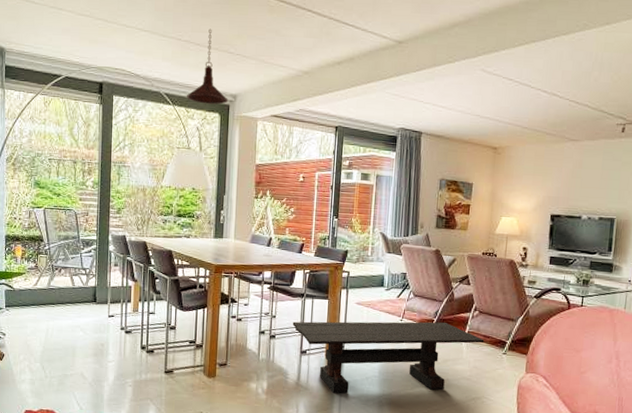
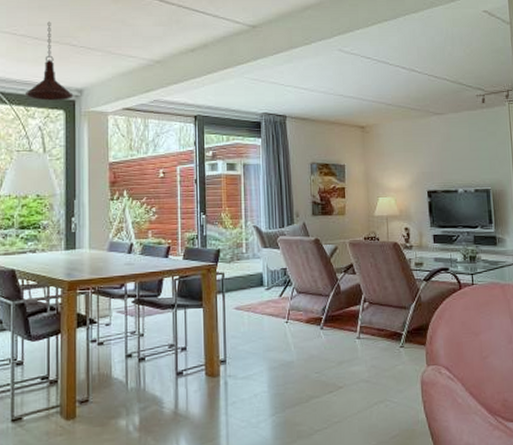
coffee table: present [292,321,485,393] -> none [164,319,379,418]

